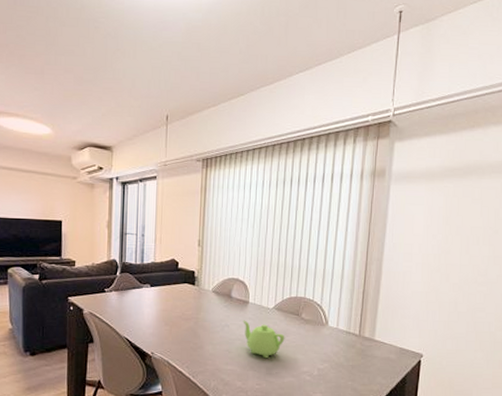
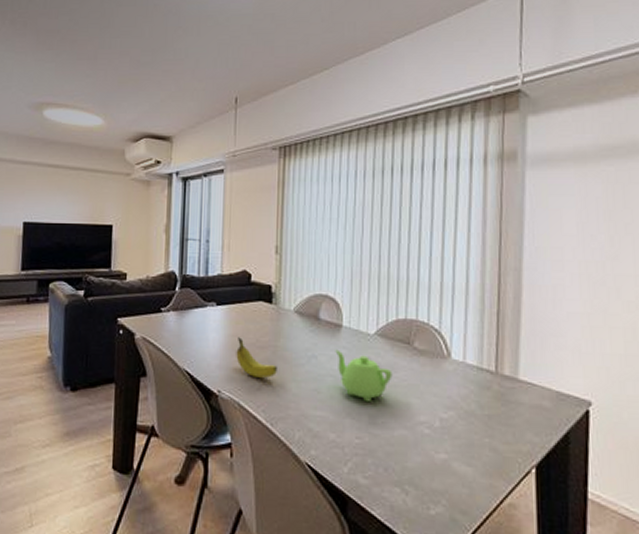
fruit: none [166,311,198,342] -> present [236,337,277,378]

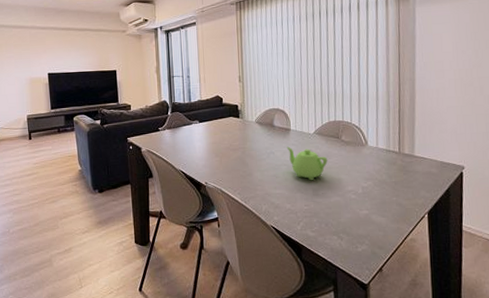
fruit: present [236,337,277,378] -> none [216,144,246,171]

